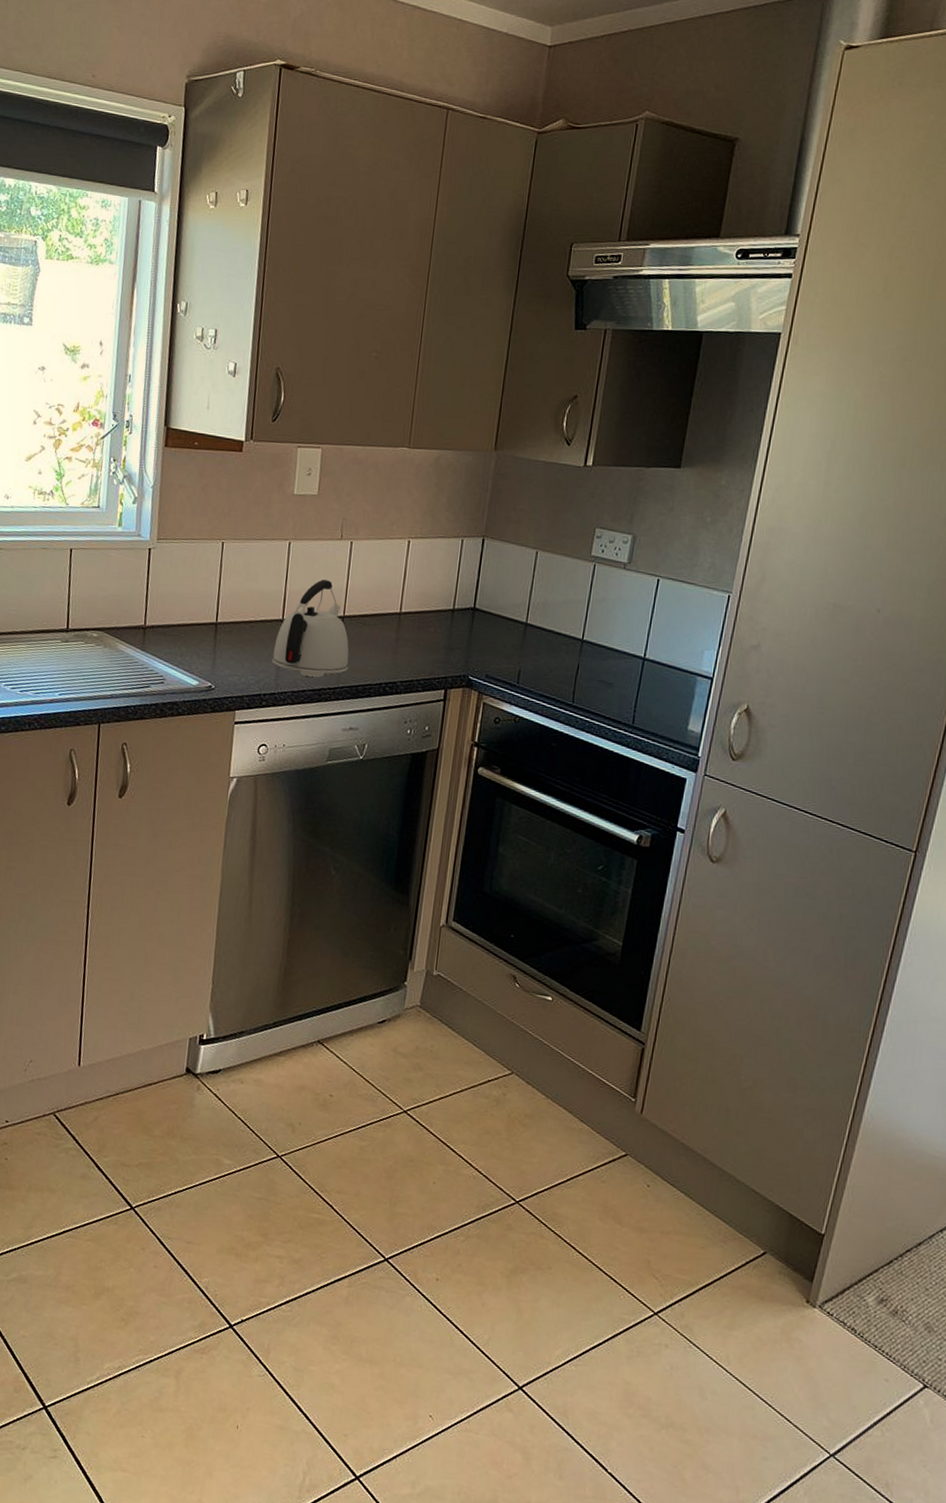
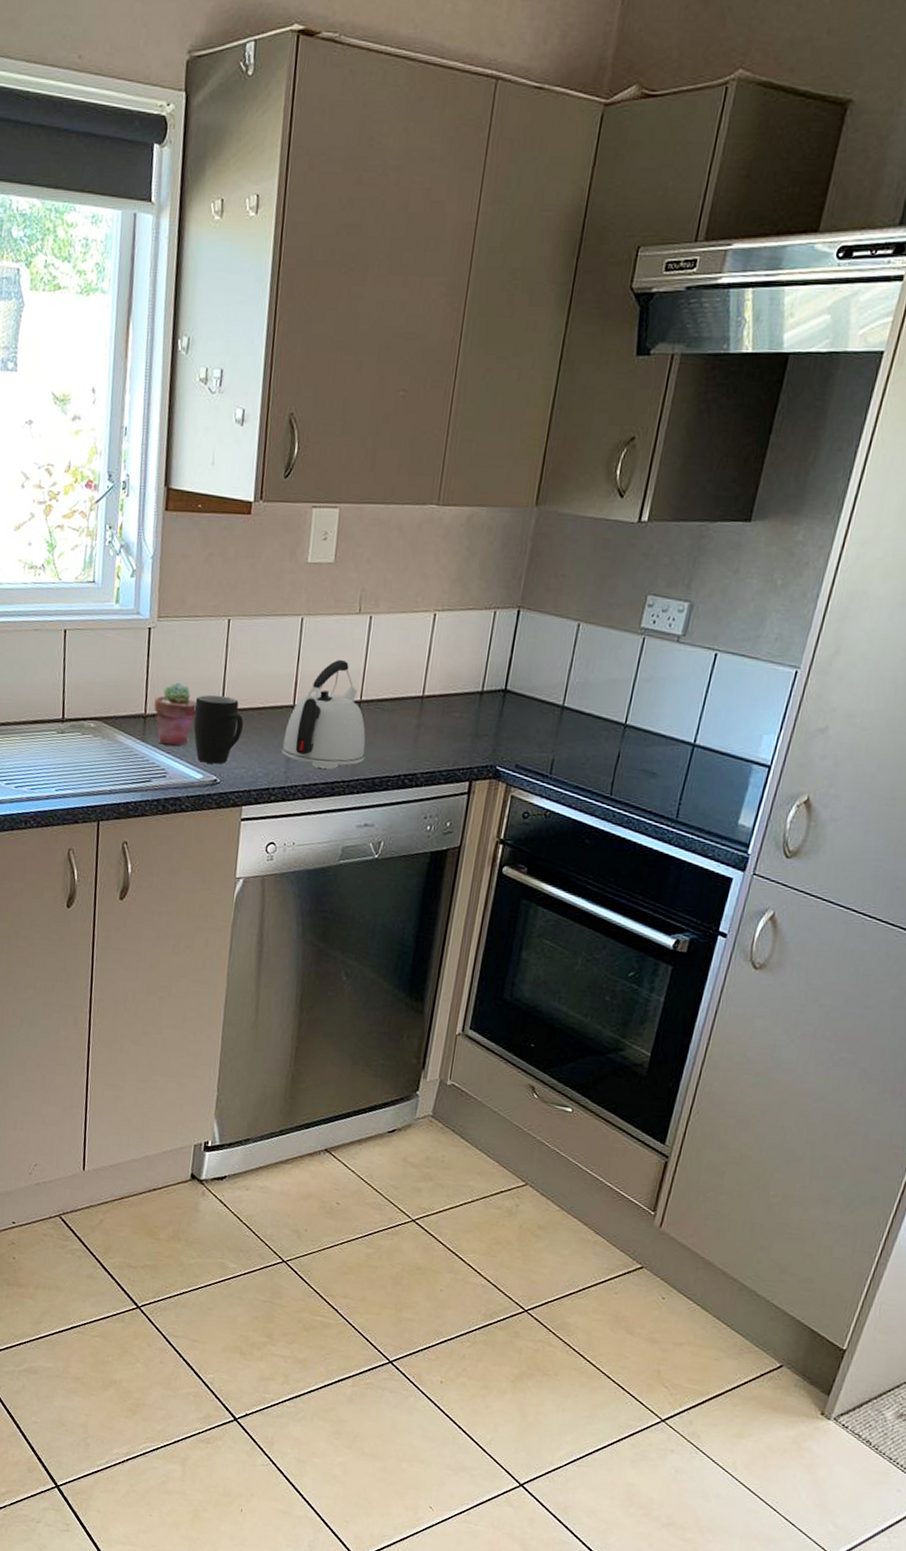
potted succulent: none [153,597,193,655] -> present [154,682,197,746]
mug: none [190,608,237,672] -> present [193,694,244,764]

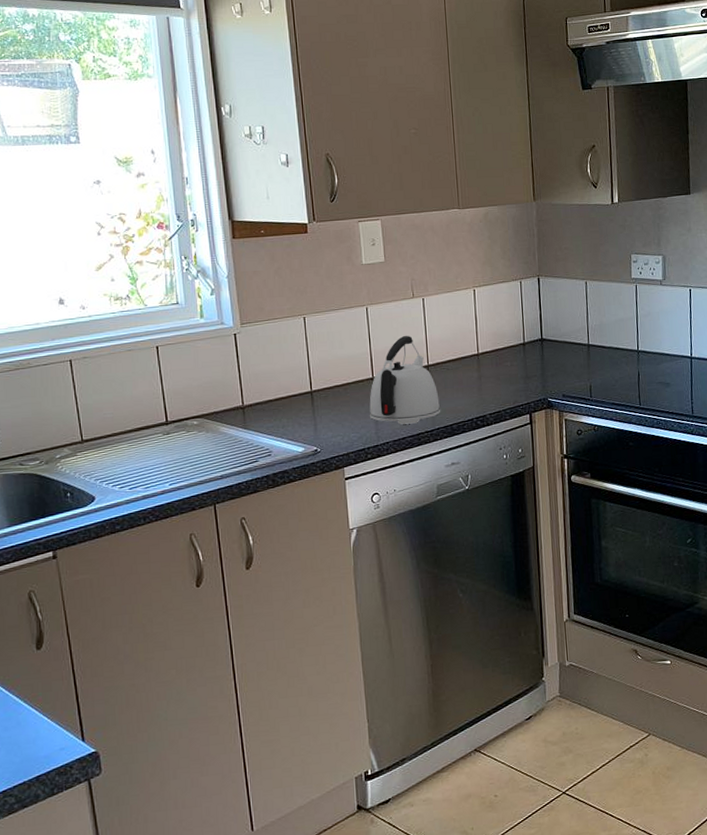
potted succulent: present [154,682,197,746] -> none [250,375,289,428]
mug: present [193,694,244,764] -> none [286,379,333,437]

